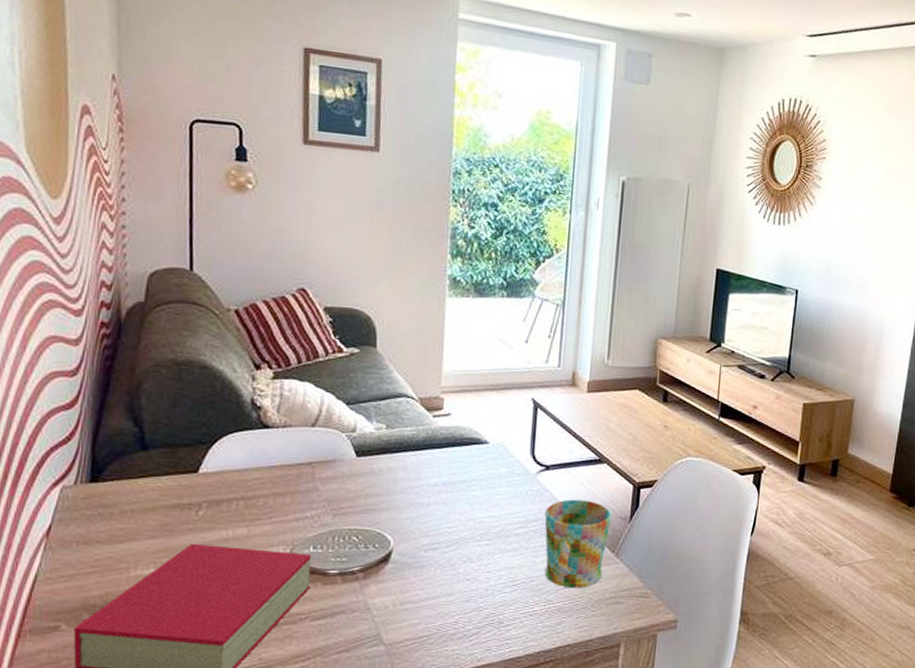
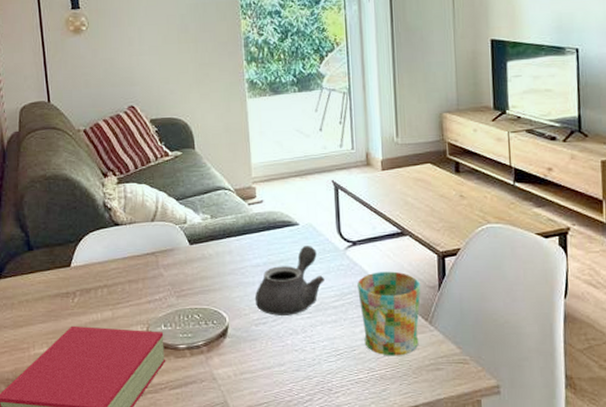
teapot: none [427,467,510,542] -> present [254,246,325,316]

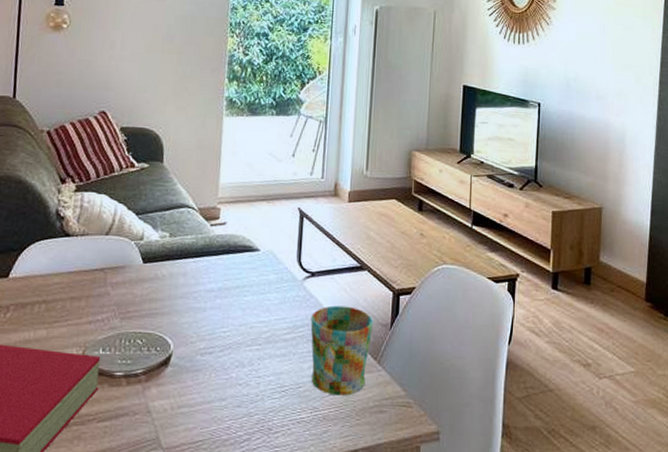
teapot: present [254,246,325,316] -> none [203,273,279,346]

